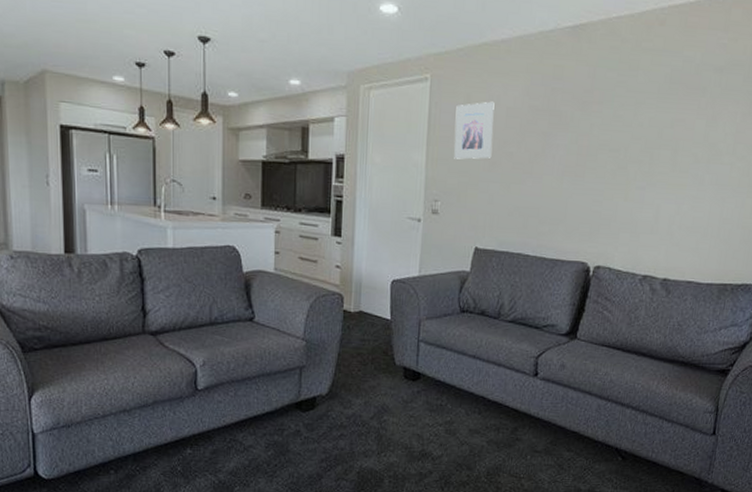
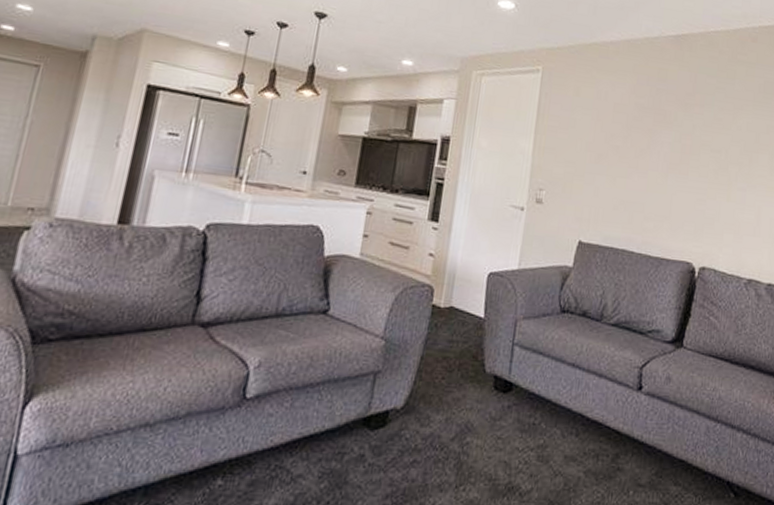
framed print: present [454,101,495,160] -> none [561,96,603,151]

